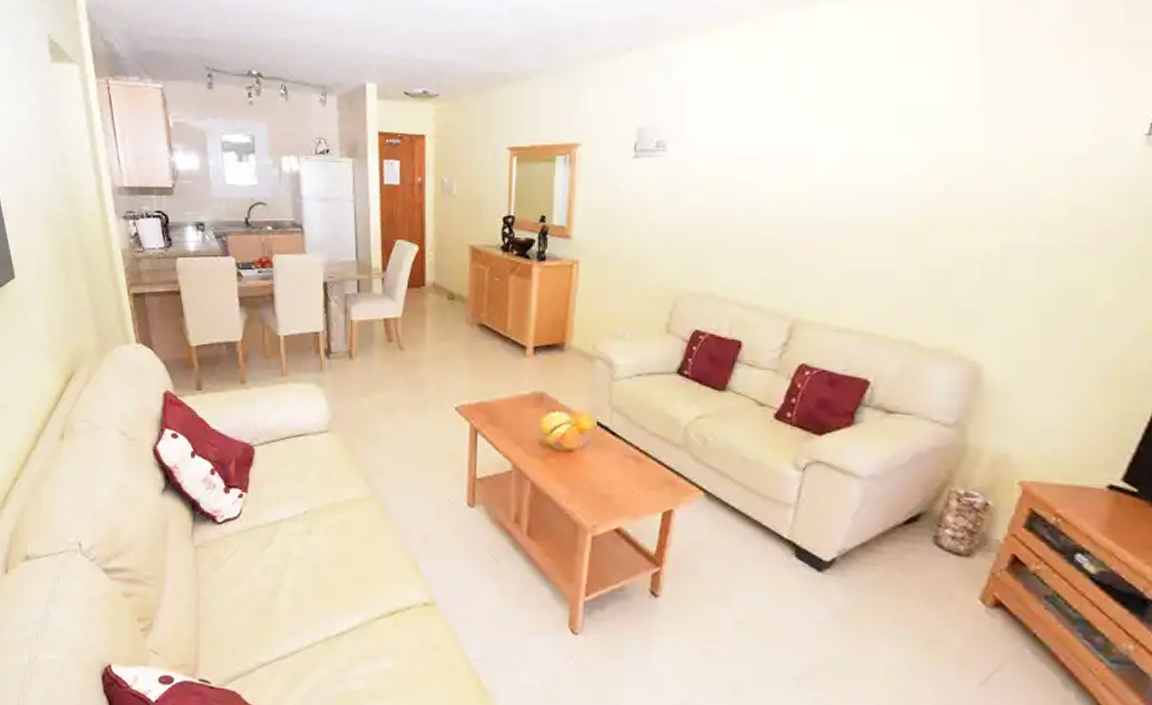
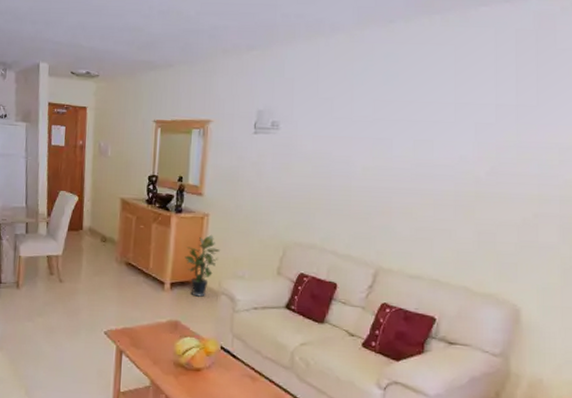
potted plant: none [550,286,594,363] -> present [185,234,220,297]

